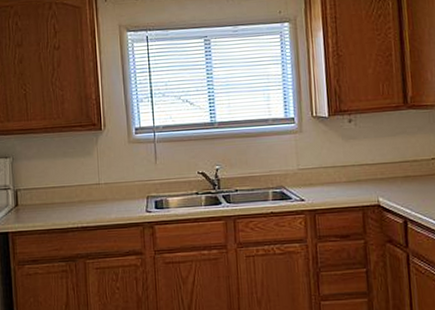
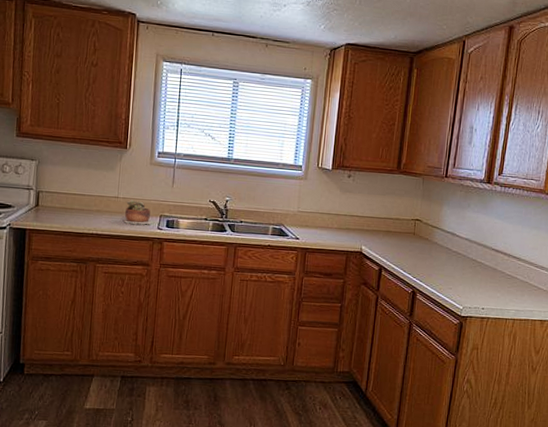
succulent plant: none [107,183,139,211] -> present [122,199,152,225]

